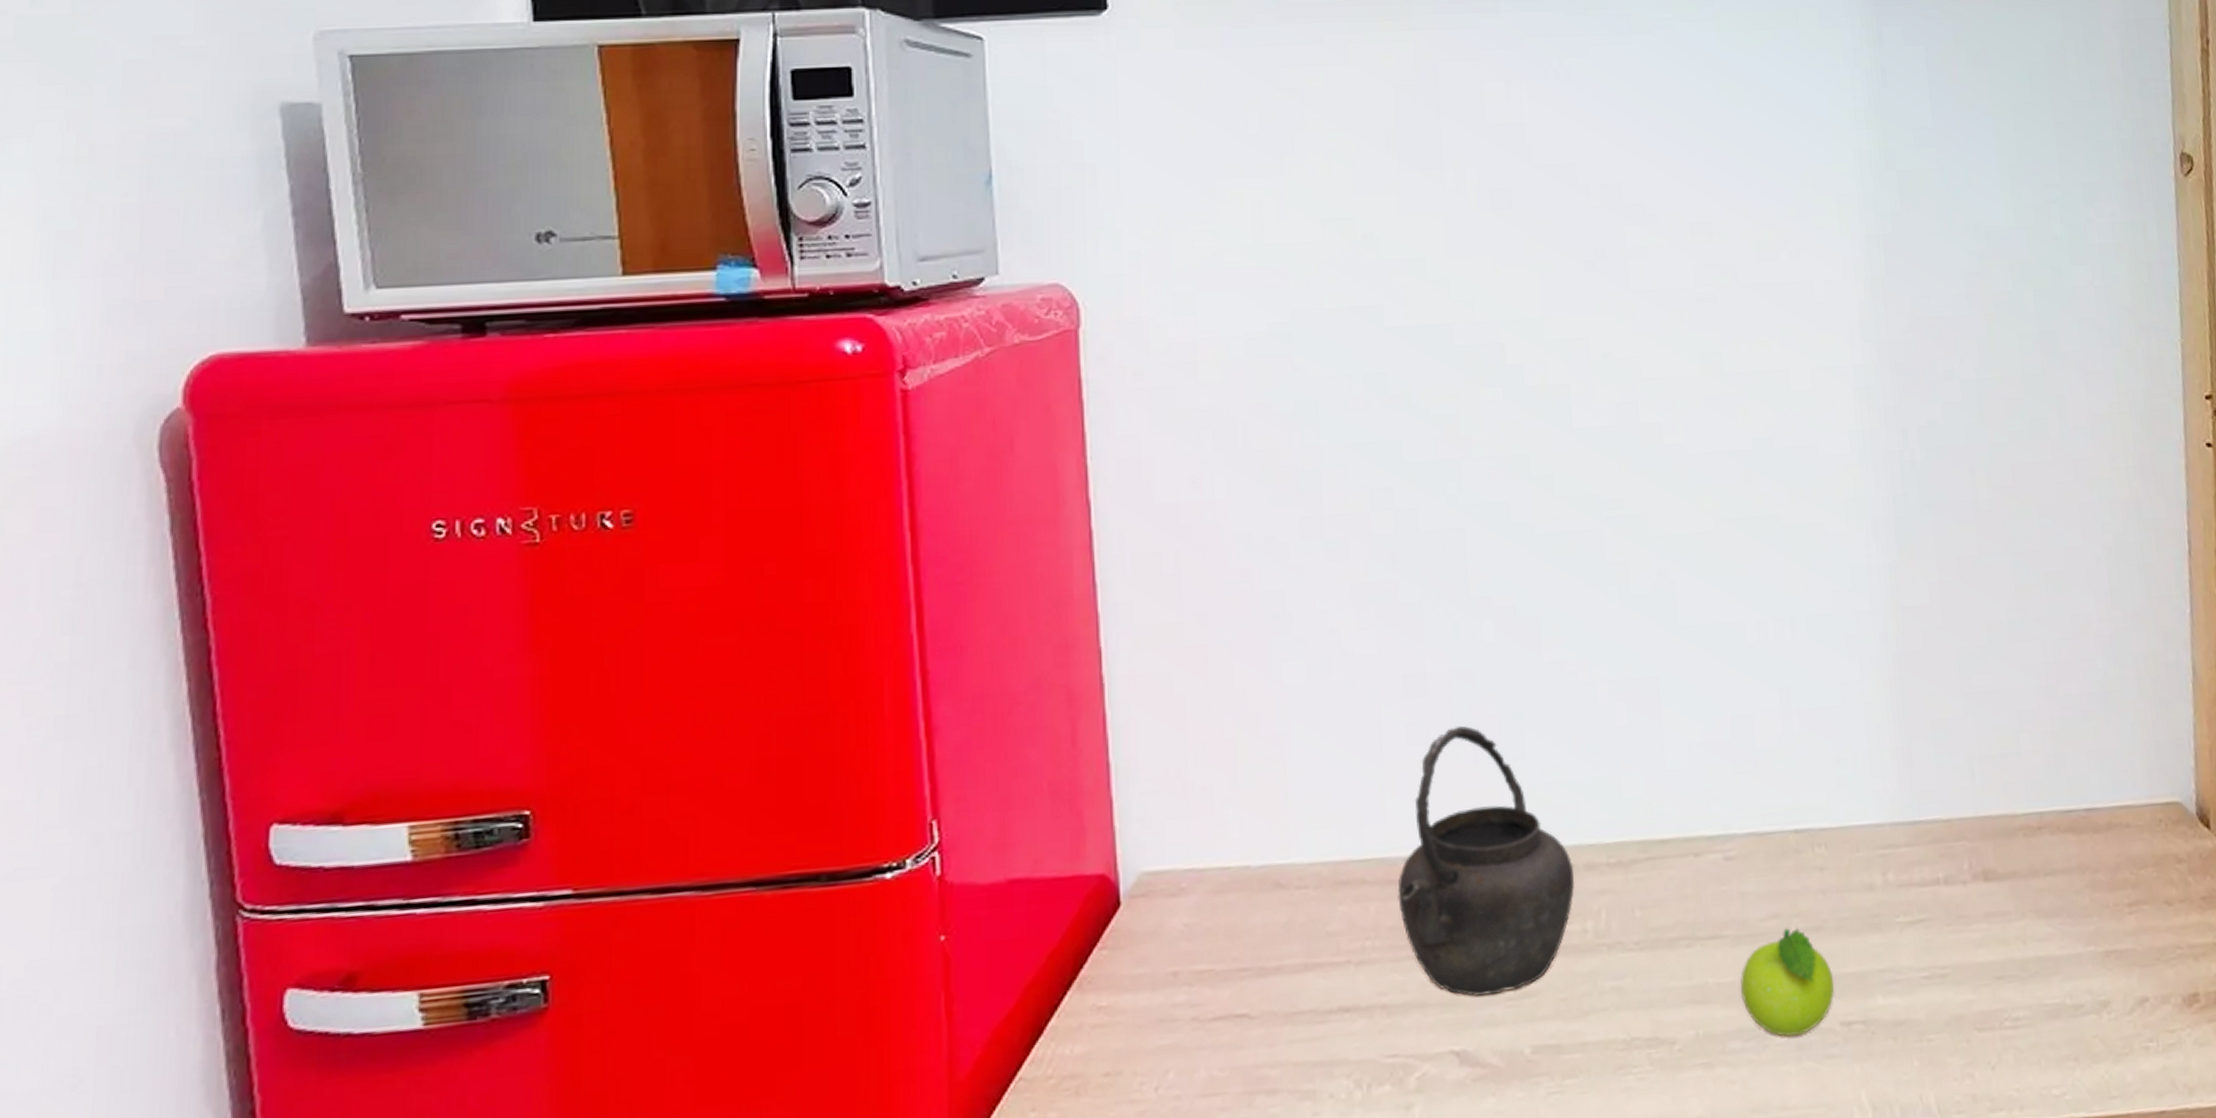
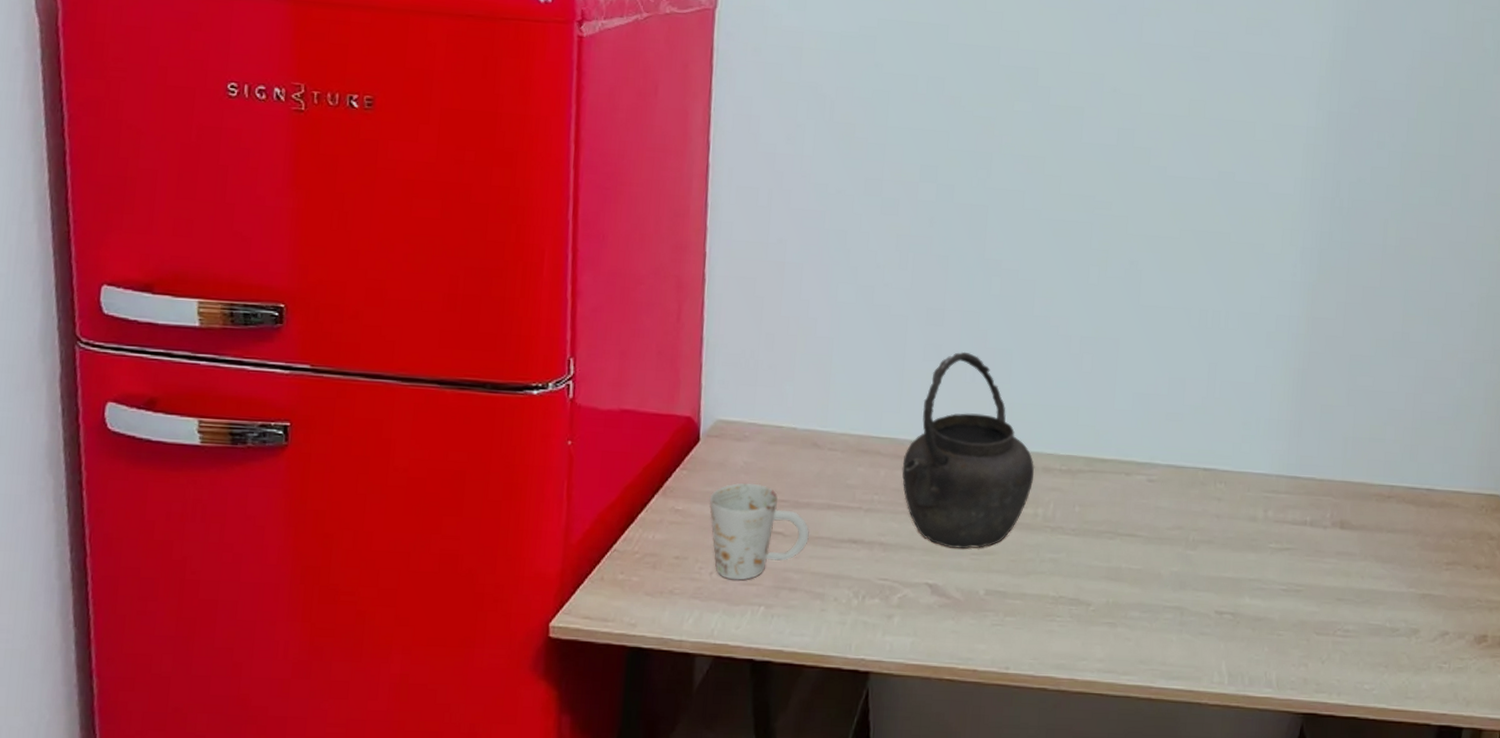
mug: none [1143,951,1285,1093] -> present [709,483,809,581]
fruit: present [1740,928,1835,1037] -> none [1144,538,1215,615]

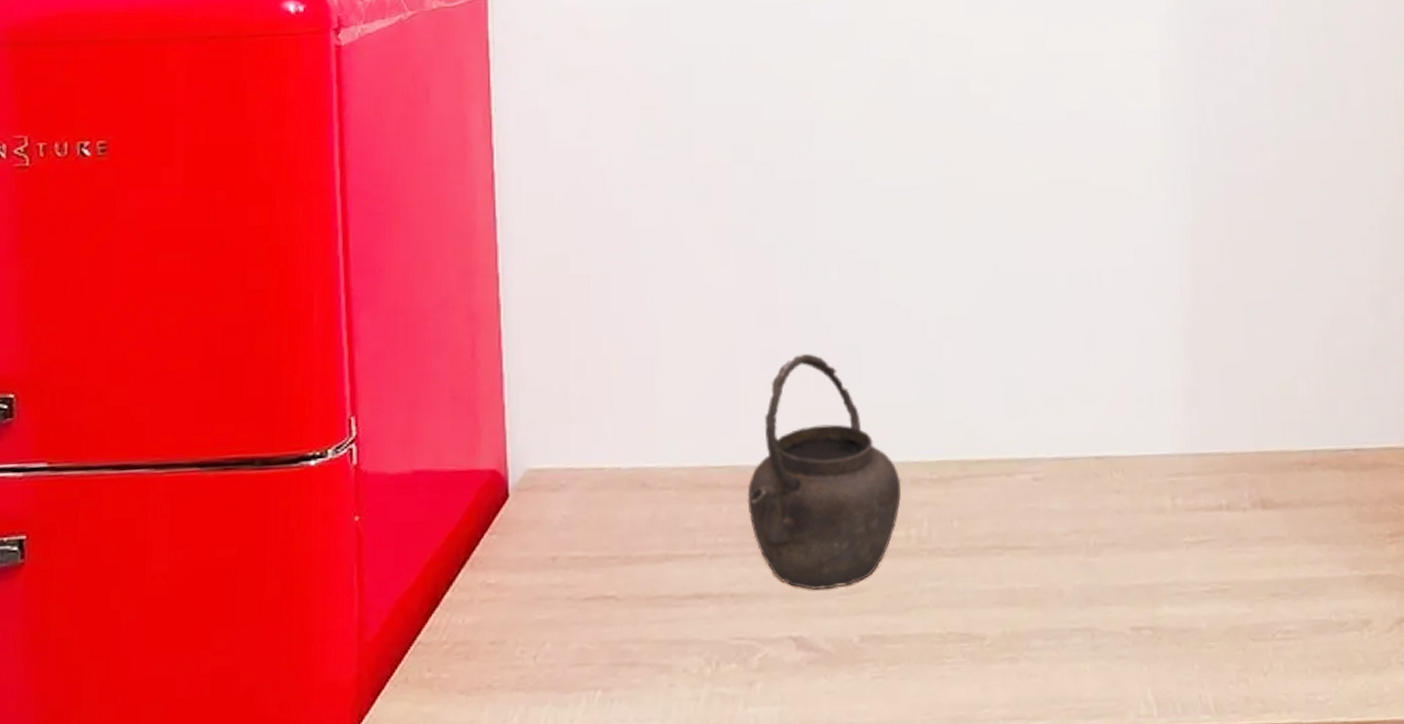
mug: present [709,483,809,581] -> none [525,540,646,662]

